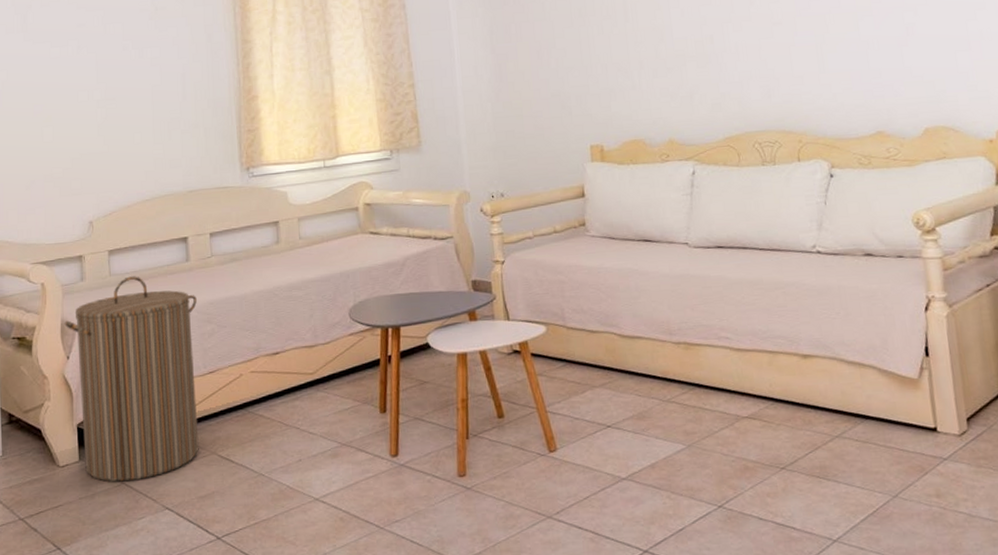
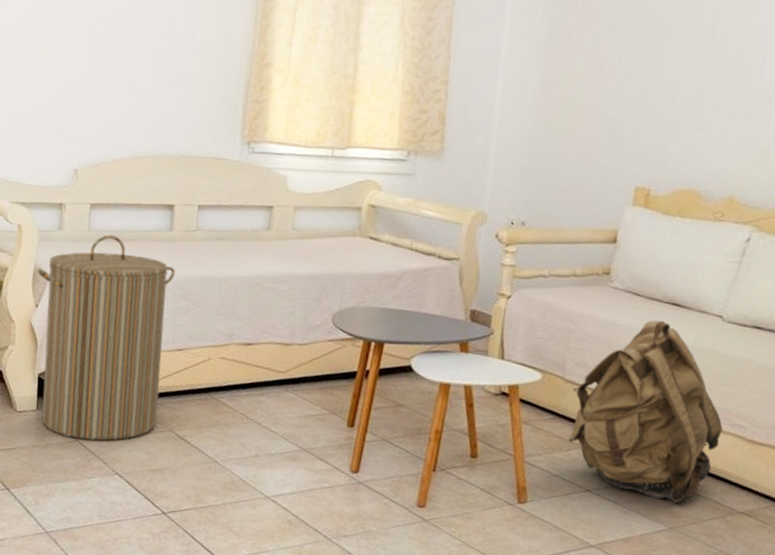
backpack: none [576,256,712,422] -> present [568,320,723,504]

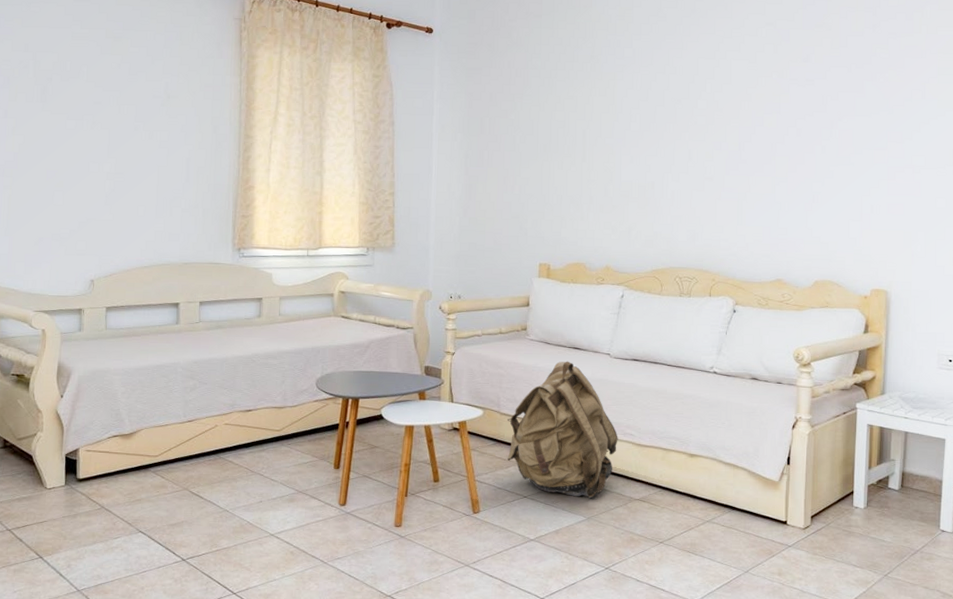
laundry hamper: present [37,234,175,441] -> none [61,331,183,506]

